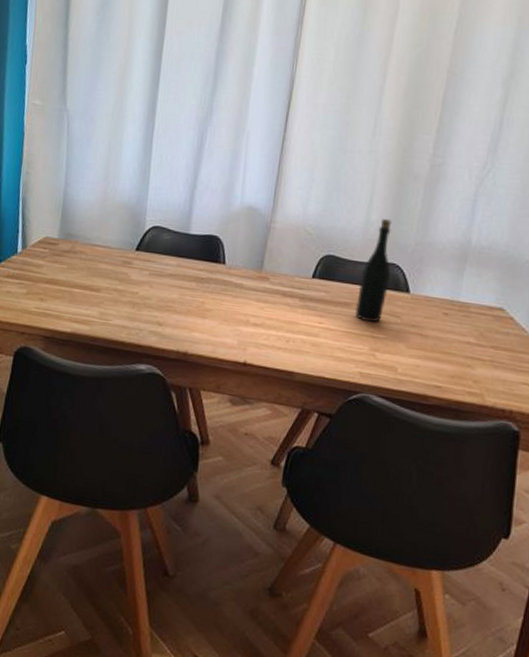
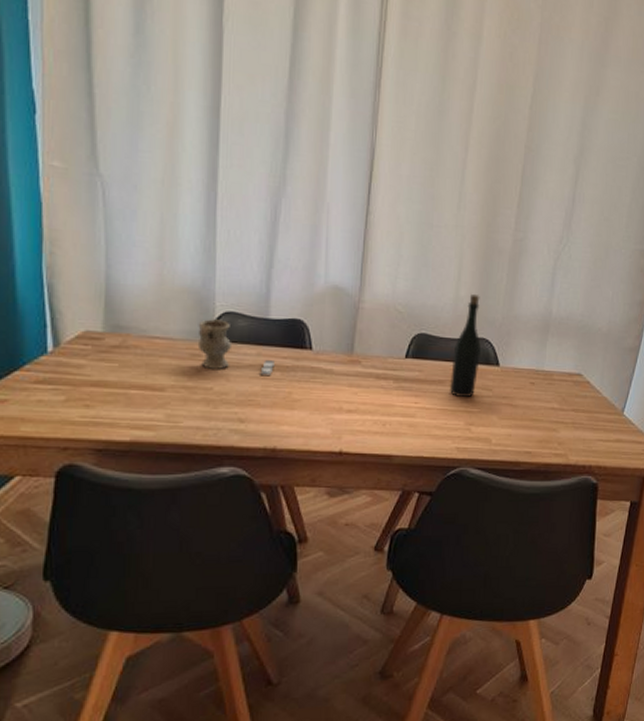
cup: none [129,231,192,286] -> present [197,319,274,377]

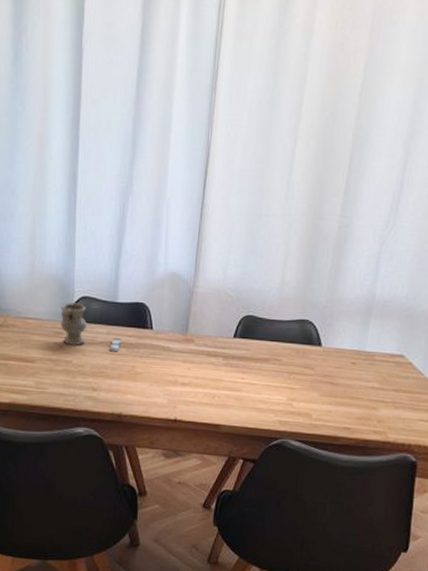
bottle: present [449,294,481,397] -> none [273,279,305,374]

